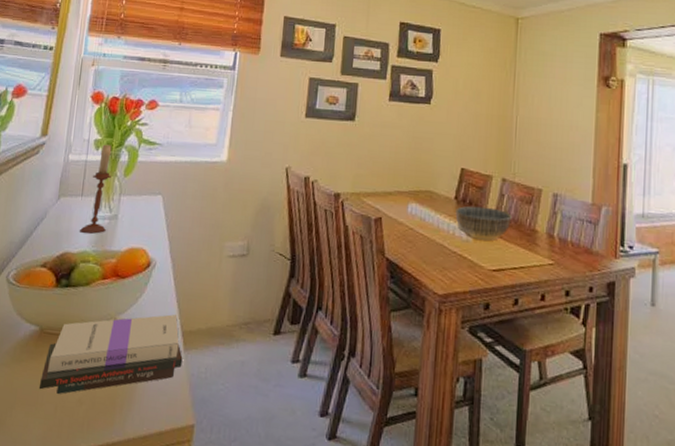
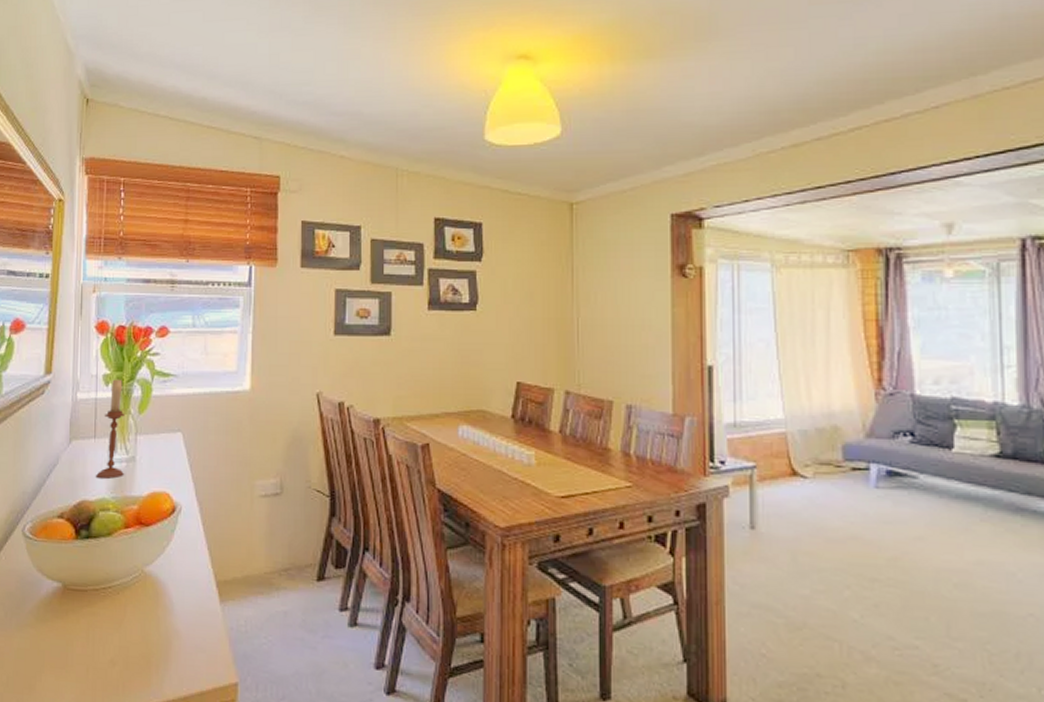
books: present [38,314,183,394] -> none [67,563,219,655]
bowl: present [455,206,512,241] -> none [513,424,579,464]

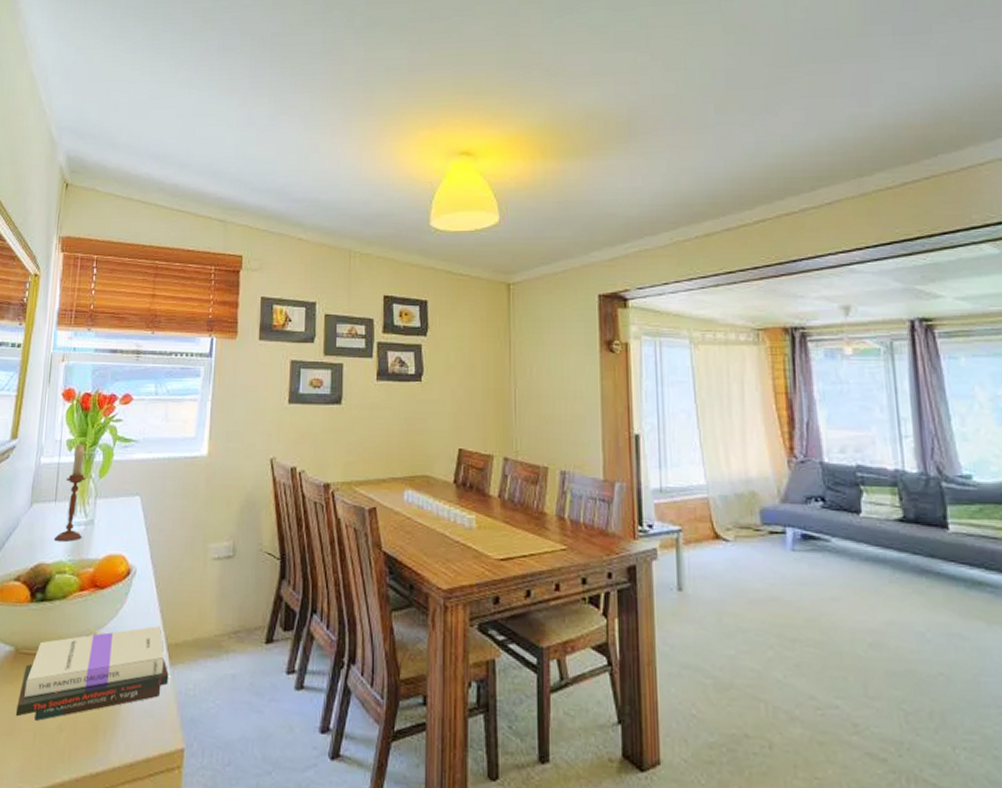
books: none [67,563,219,655] -> present [15,626,169,721]

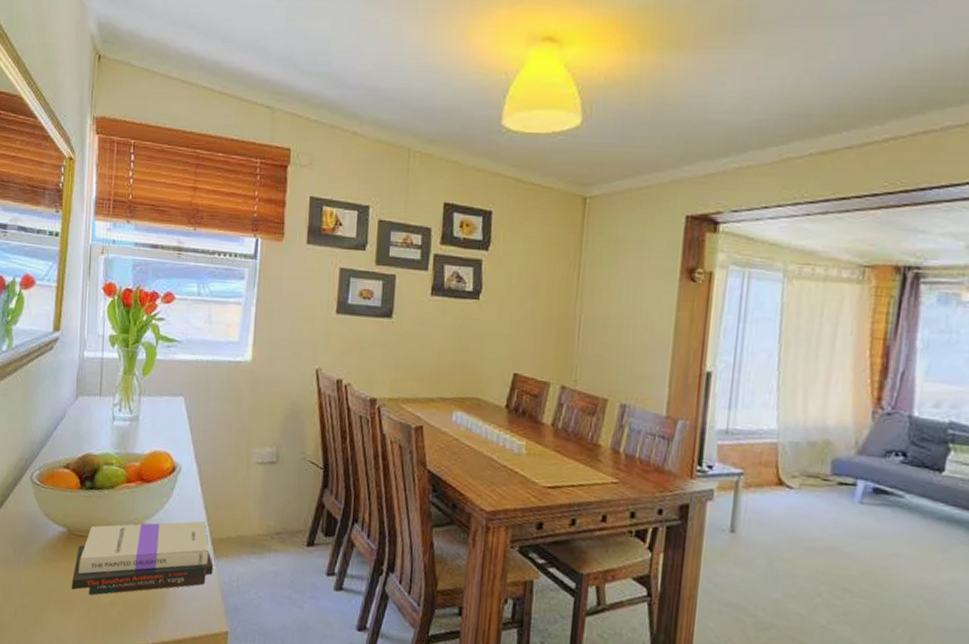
candlestick: present [53,443,86,543] -> none [99,339,130,436]

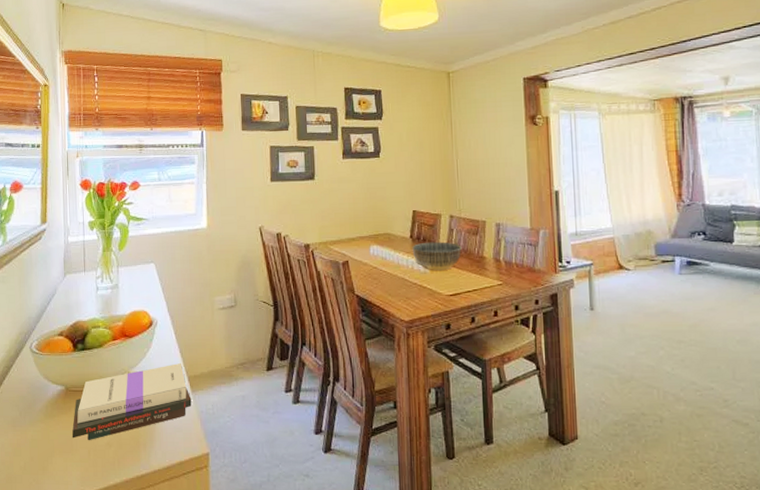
bowl: none [506,415,571,455] -> present [412,241,462,271]

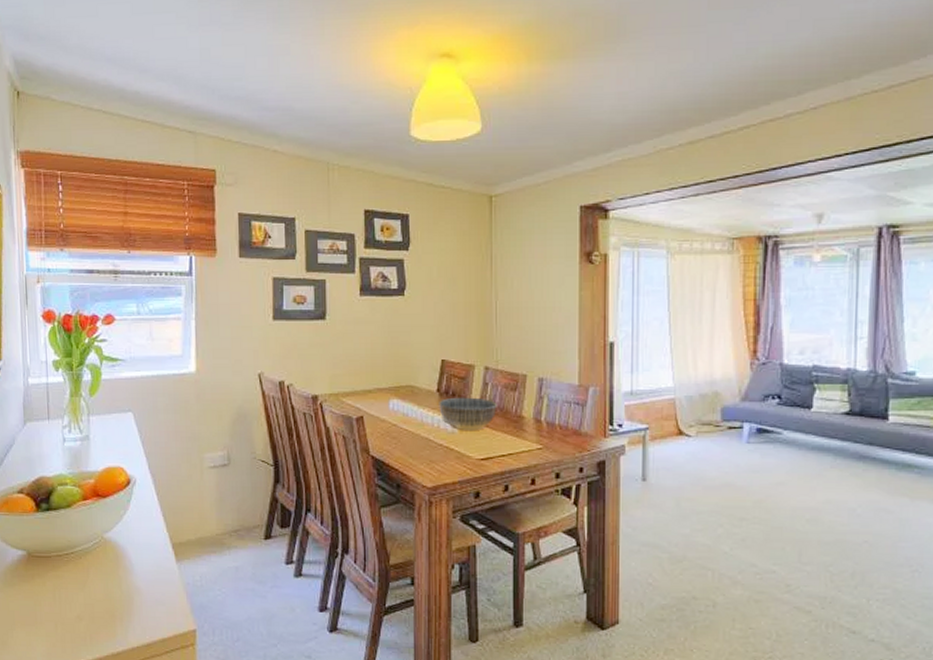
books: present [72,363,192,440] -> none [35,528,176,612]

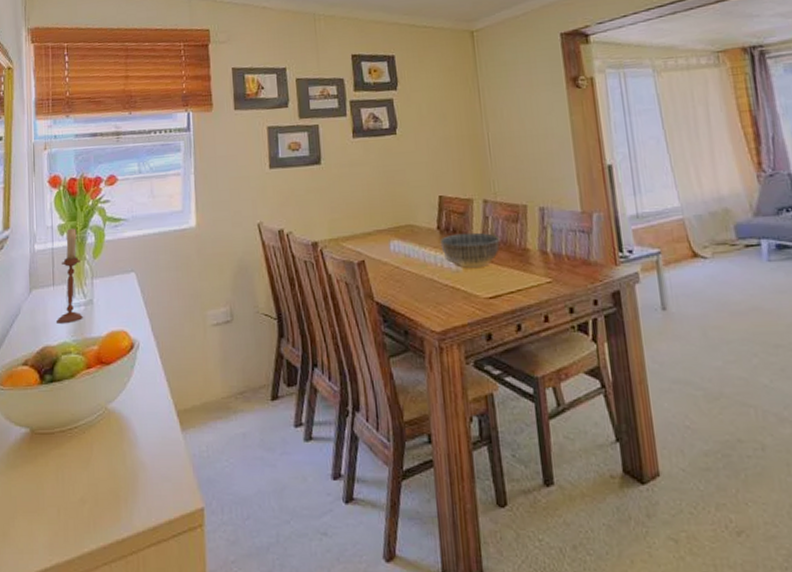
candlestick: none [51,363,80,457] -> present [55,227,84,325]

